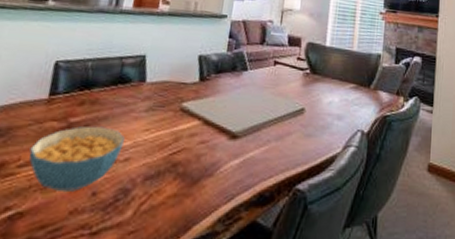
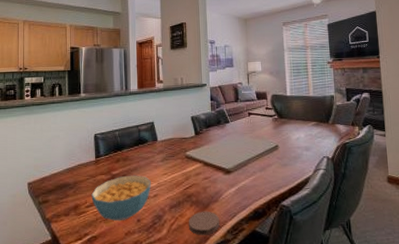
coaster: none [165,188,211,223] -> present [189,211,219,236]

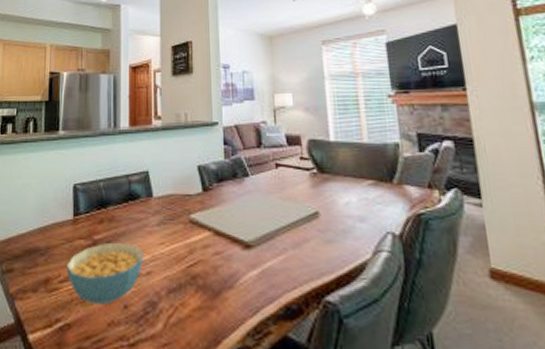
coaster: present [189,211,219,236] -> none [193,300,236,337]

